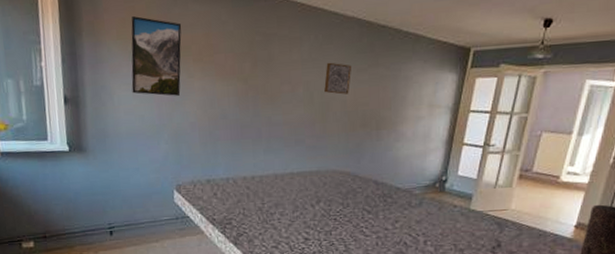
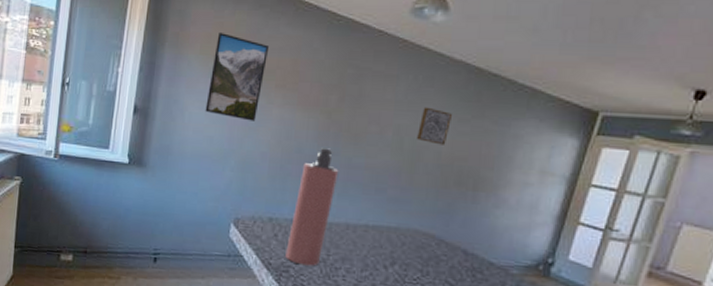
spray bottle: none [226,111,262,216] -> present [285,148,339,266]

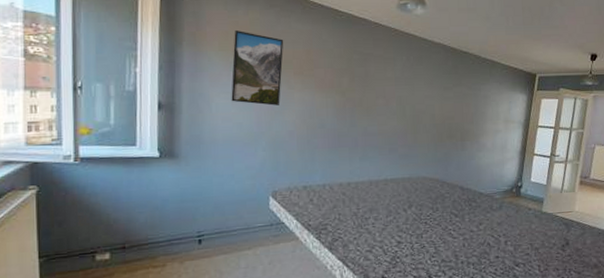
spray bottle: present [285,148,339,266] -> none [322,121,358,221]
wall art: present [417,107,452,145] -> none [415,80,439,109]

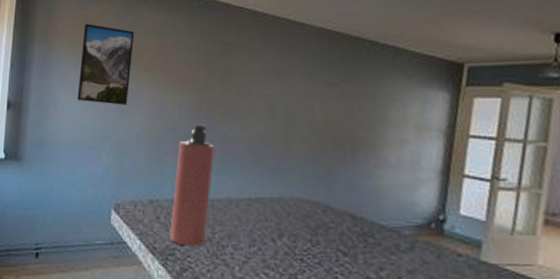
spray bottle: none [322,121,358,221] -> present [170,124,215,247]

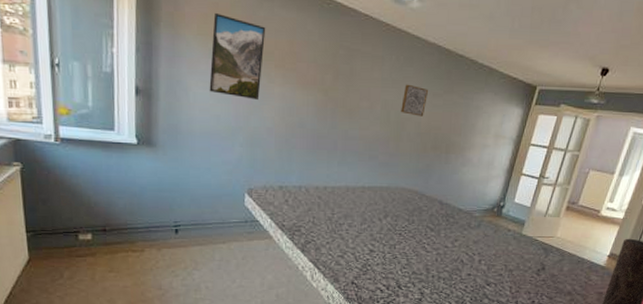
spray bottle: present [170,124,215,247] -> none [296,122,338,224]
wall art: none [288,75,320,111] -> present [401,84,428,117]

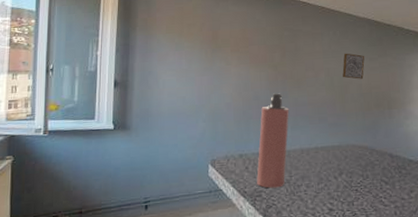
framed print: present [209,13,266,100] -> none [176,15,222,81]
spray bottle: none [296,122,338,224] -> present [257,93,290,188]

